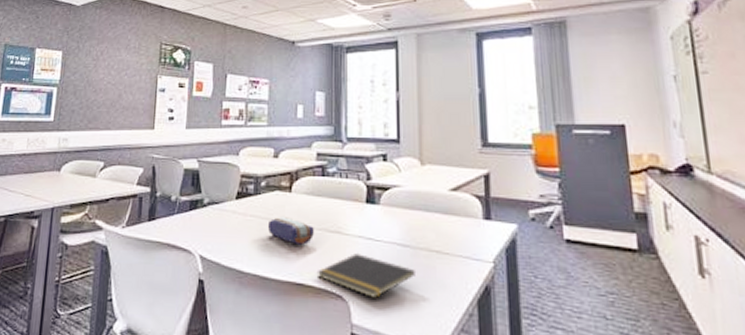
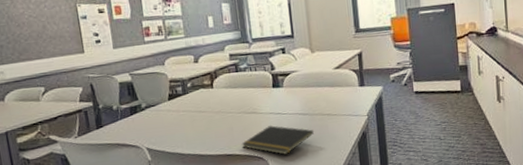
pencil case: present [268,217,314,245] -> none [198,107,236,127]

